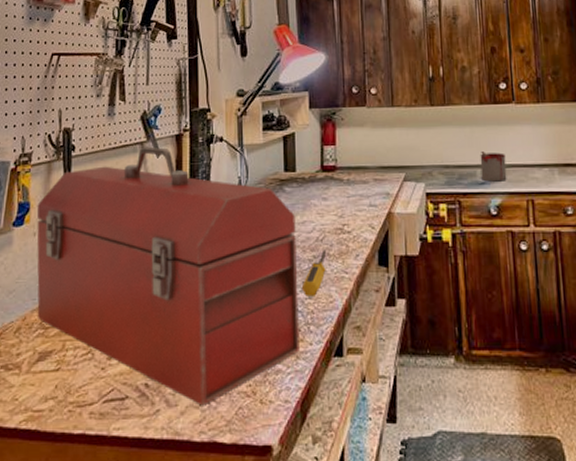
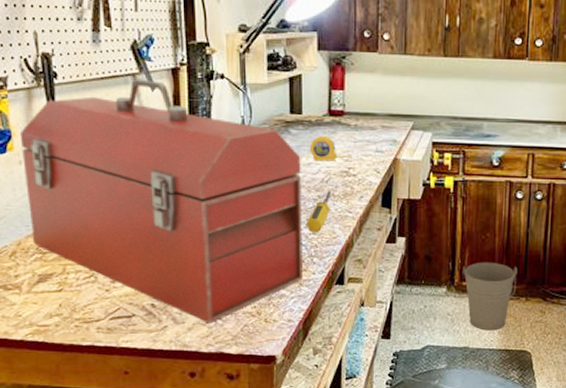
tape measure: none [304,191,347,219] -> present [309,135,353,162]
bucket: none [471,325,533,411] -> present [463,262,518,331]
paint can: present [480,152,507,182] -> none [487,106,513,135]

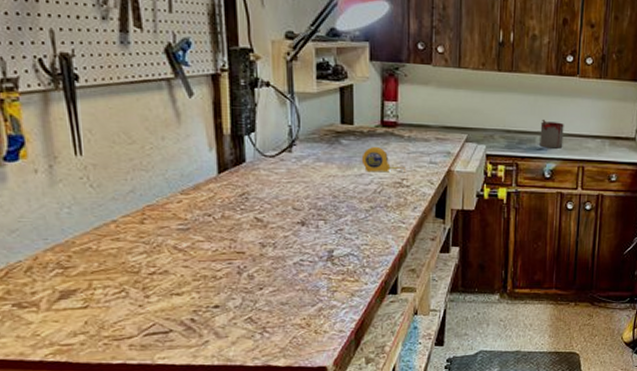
toolbox: present [19,79,303,323] -> none [34,84,354,337]
screwdriver: present [305,190,330,232] -> none [357,201,383,243]
bucket: present [463,262,518,331] -> none [515,269,567,335]
paint can: none [487,106,513,135] -> present [539,120,564,149]

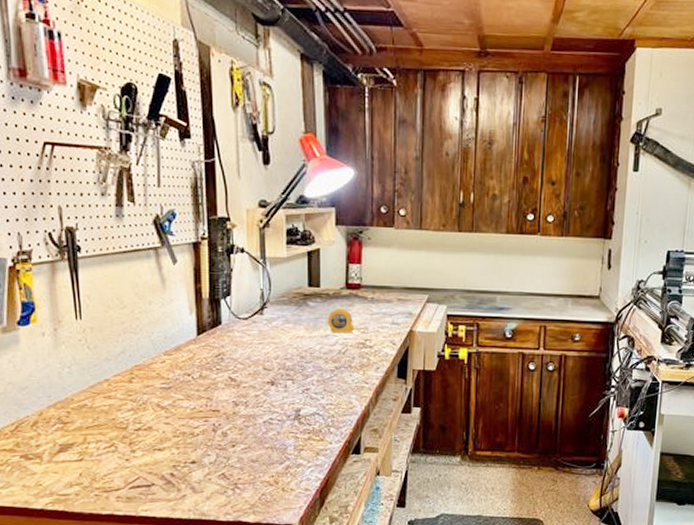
paint can: present [539,120,564,149] -> none [500,279,525,308]

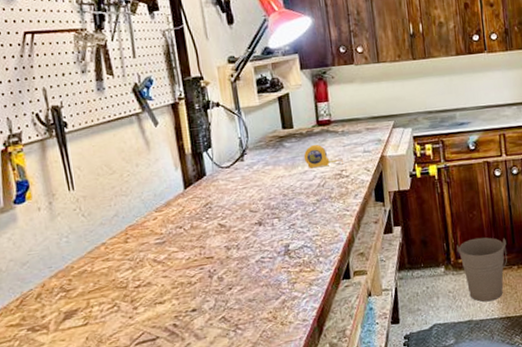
bucket: none [477,431,530,499] -> present [457,237,507,302]

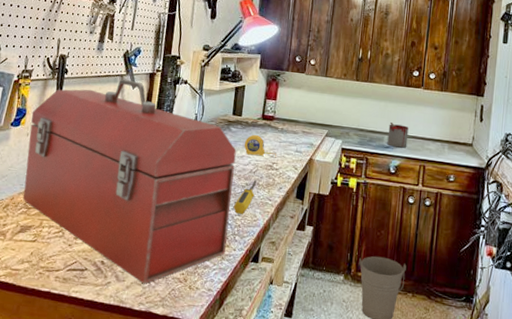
toolbox: none [36,117,312,335] -> present [23,79,237,284]
screwdriver: none [308,193,330,234] -> present [233,180,256,214]
paint can: none [458,96,482,122] -> present [387,123,409,148]

